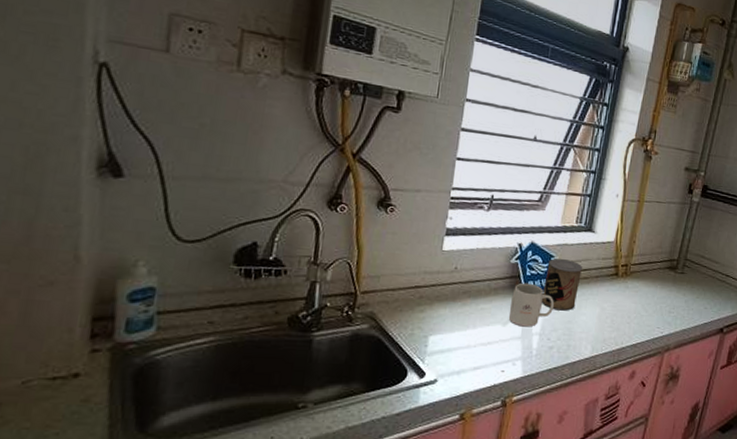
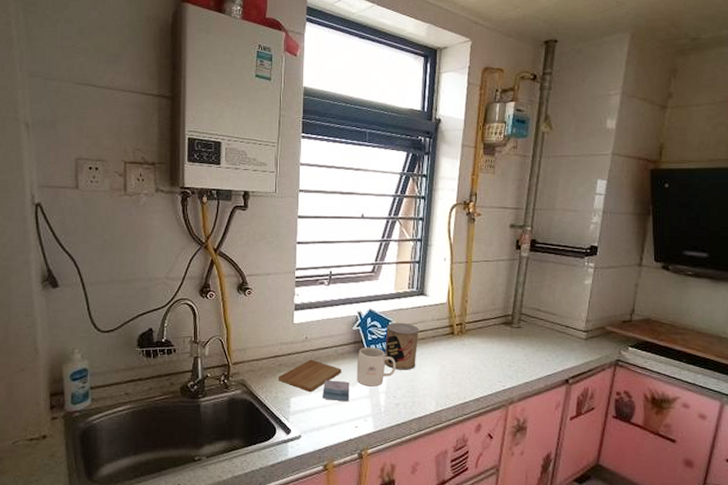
cutting board: none [417,293,493,330] -> present [279,359,342,392]
sponge: none [467,317,501,343] -> present [322,380,350,402]

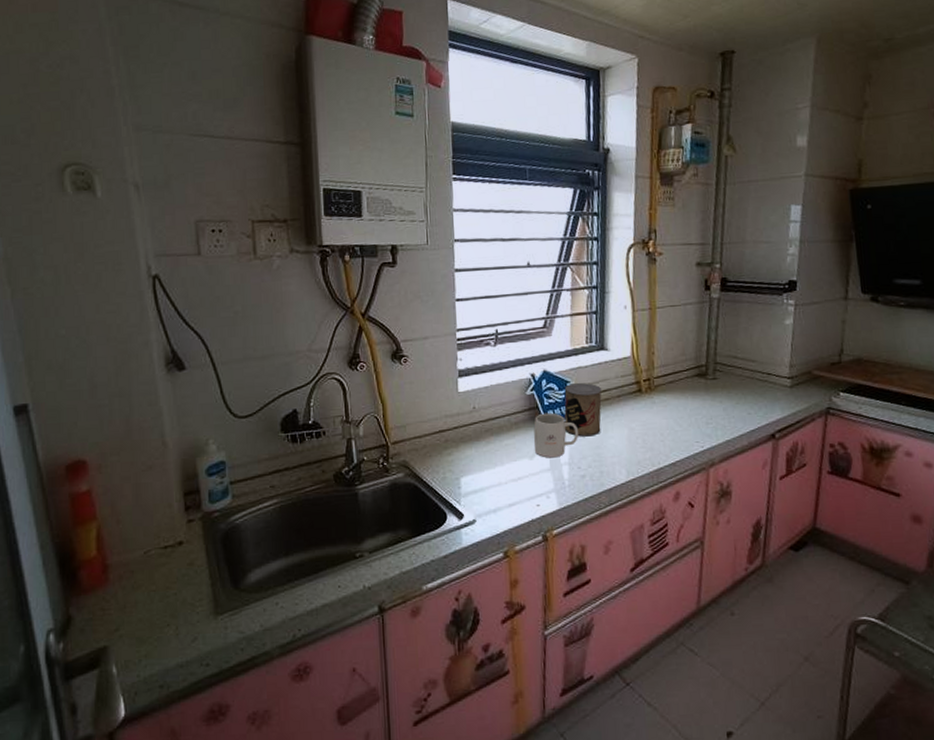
cutting board: present [279,359,342,392] -> none [445,432,517,469]
sponge: present [322,380,350,402] -> none [496,453,528,478]

